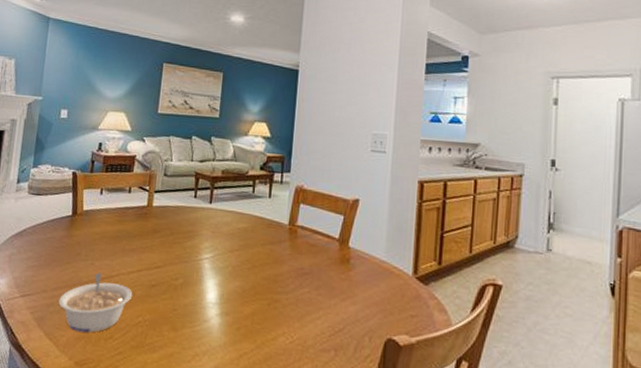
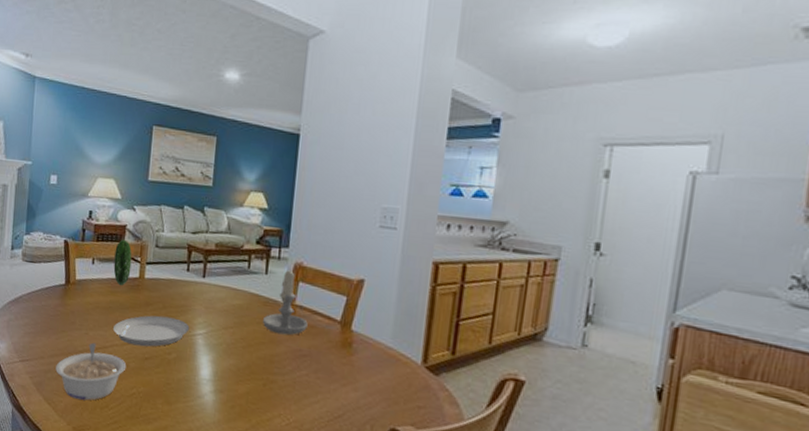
plate: none [120,169,197,274] -> present [113,239,190,347]
candle: none [267,192,309,255] -> present [263,269,308,336]

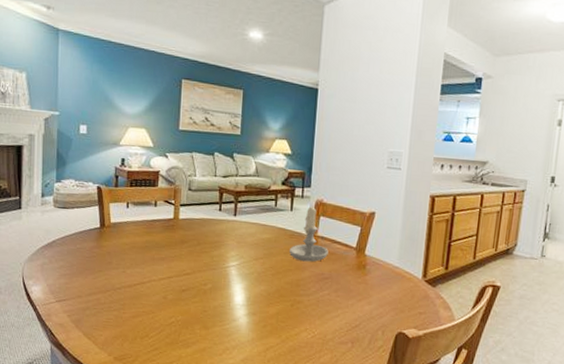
legume: present [55,342,127,401] -> none [94,279,165,332]
plate: present [113,239,190,347] -> none [148,184,223,280]

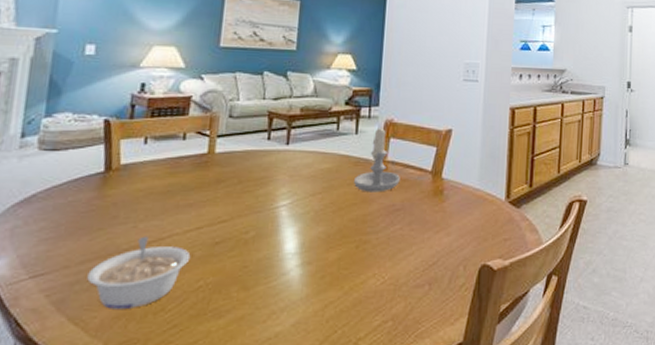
legume: none [94,279,165,332] -> present [87,236,191,309]

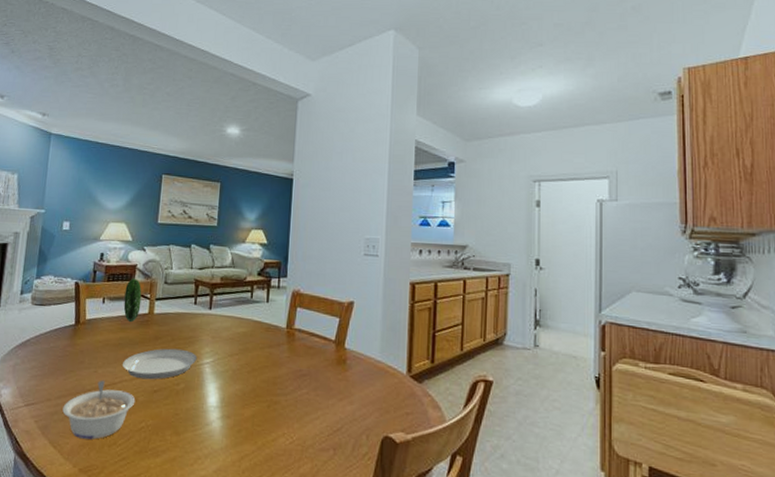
plate: none [173,112,271,231] -> present [123,278,197,380]
candle: present [354,126,400,192] -> none [266,296,306,358]

